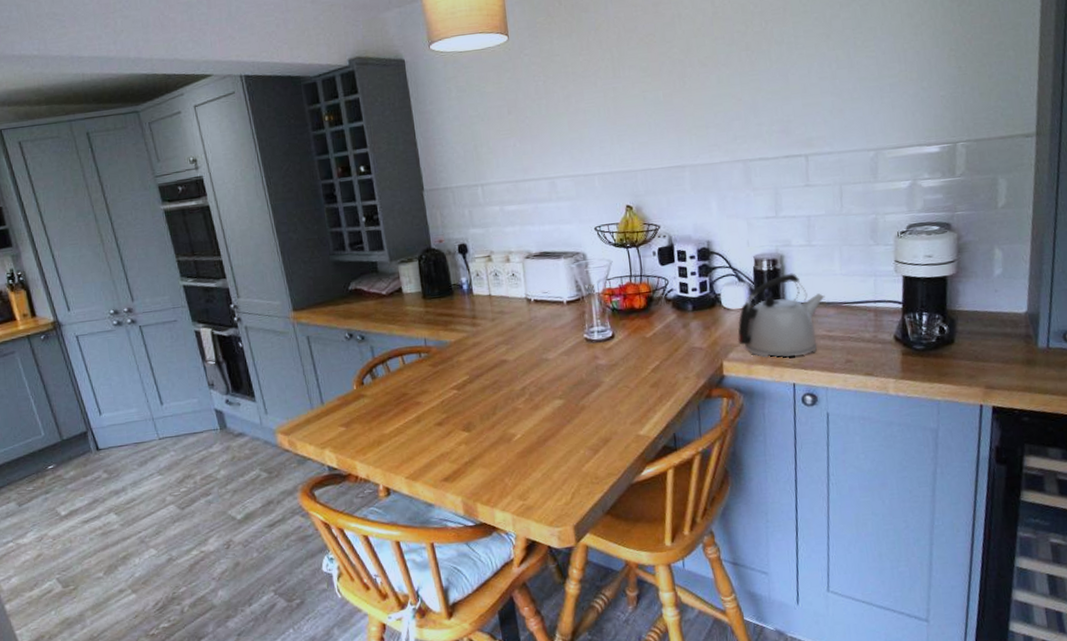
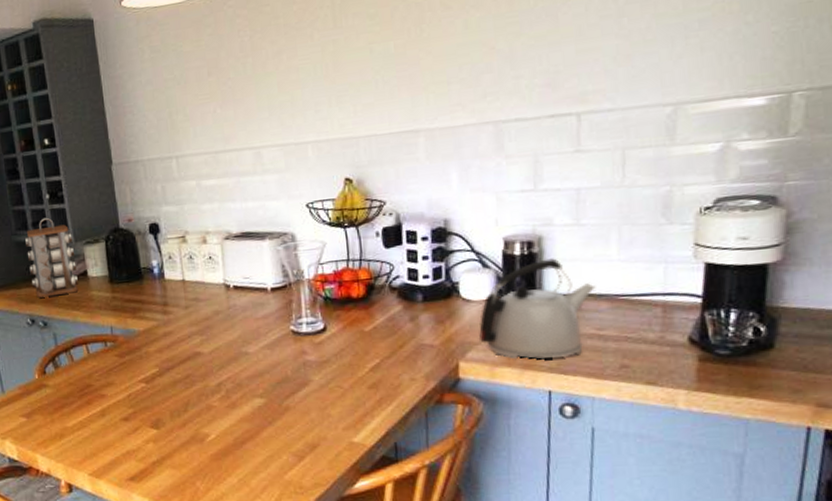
spice rack: none [343,238,395,314] -> present [25,217,79,298]

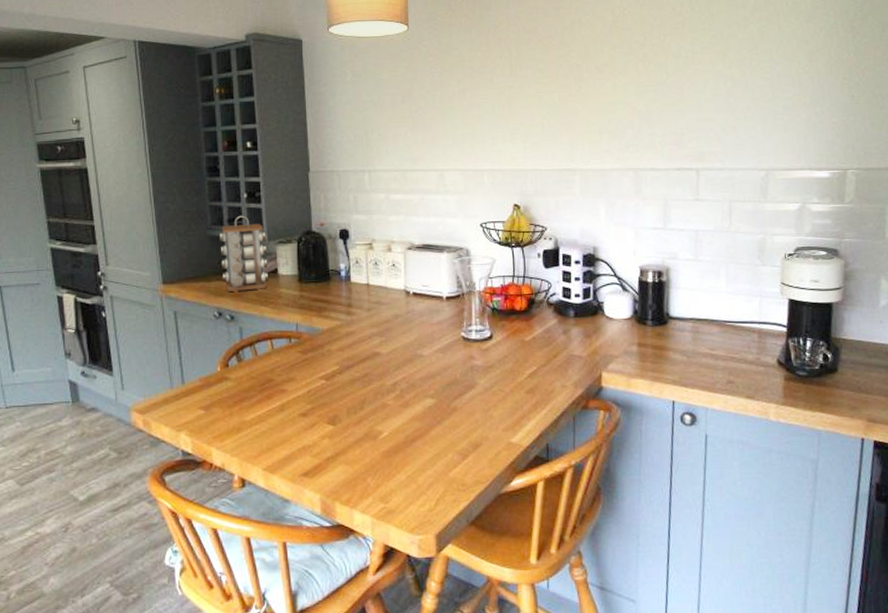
kettle: present [478,258,596,360] -> none [618,287,710,373]

